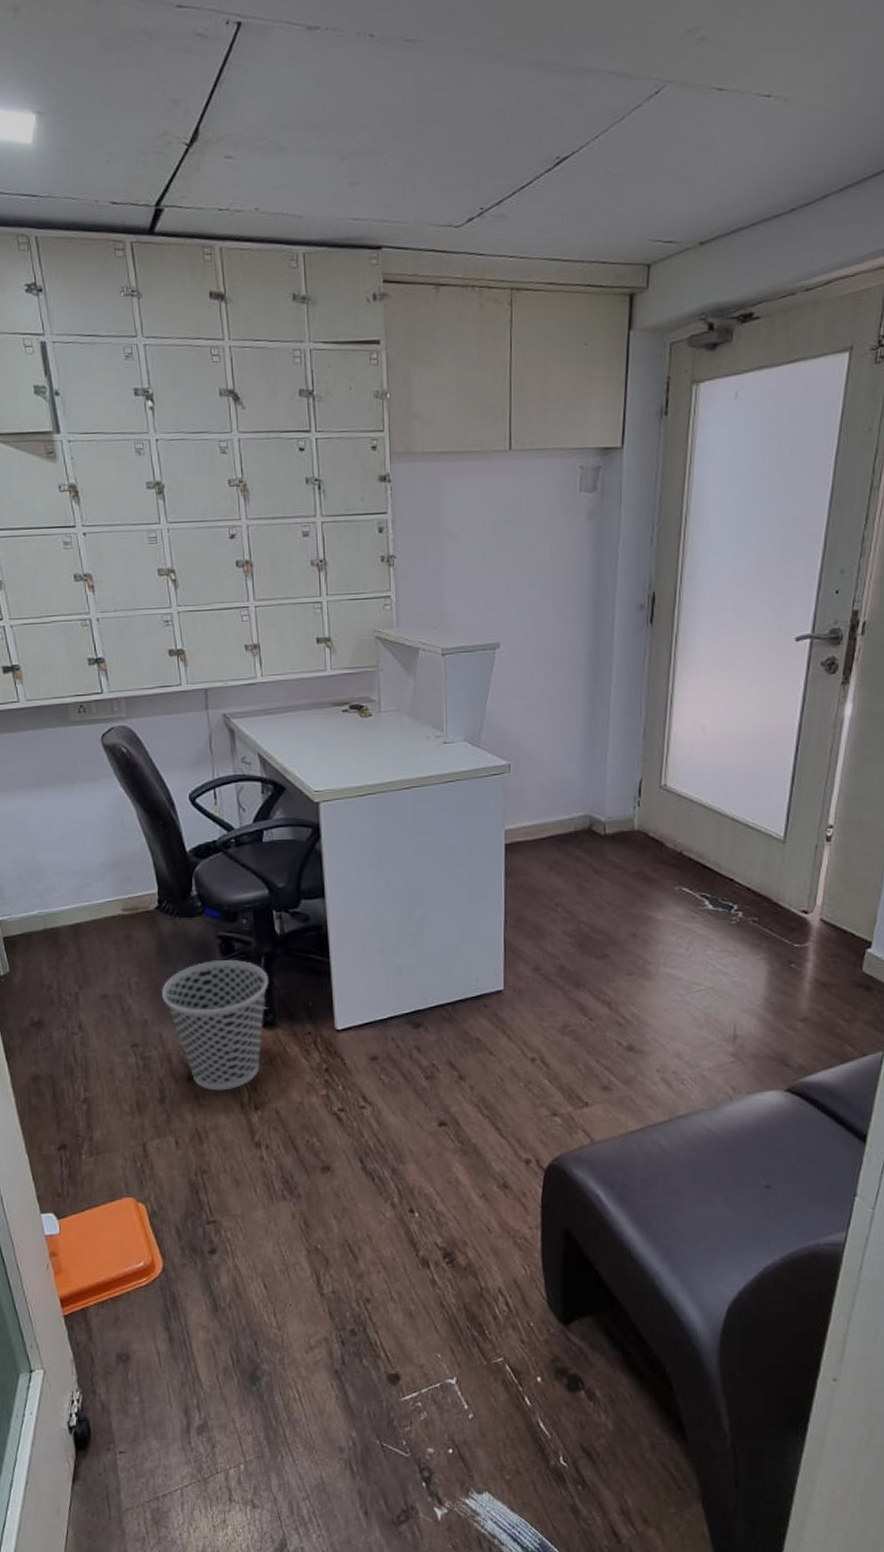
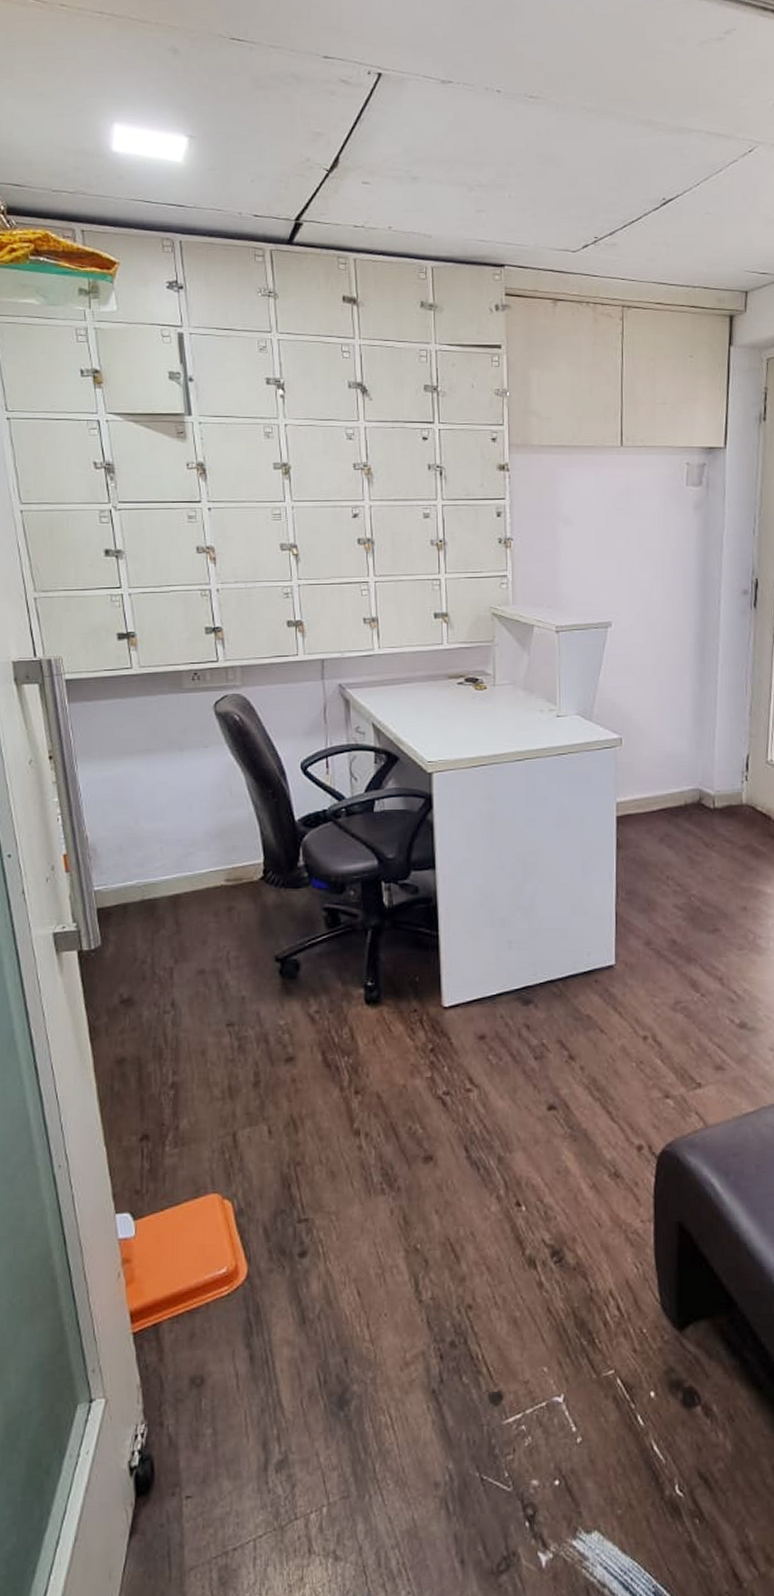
wastebasket: present [162,960,269,1091] -> none [262,933,375,1074]

